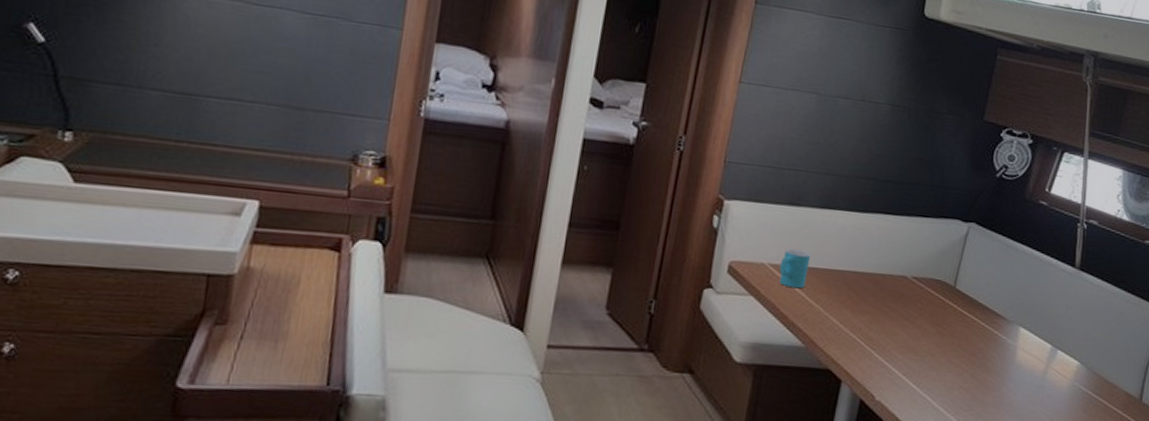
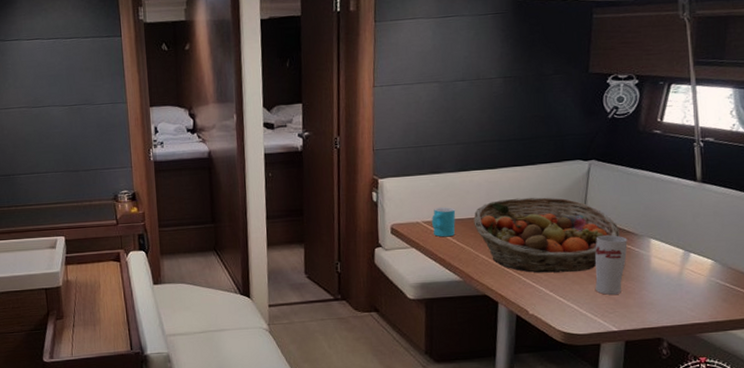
fruit basket: none [829,252,990,355] -> present [473,197,621,273]
cup: none [952,313,996,389] -> present [595,234,628,295]

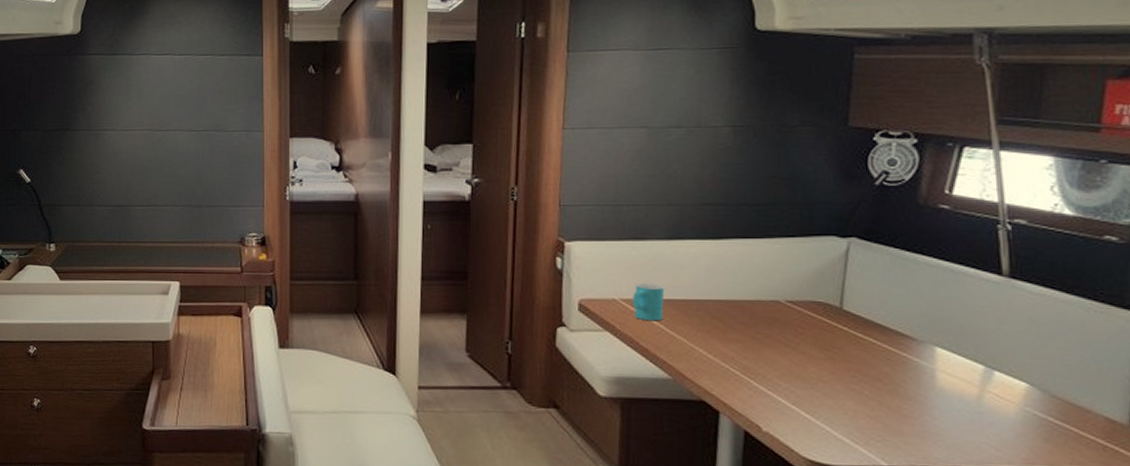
fruit basket: present [473,197,621,273] -> none [688,278,893,381]
cup: present [595,234,628,295] -> none [855,335,902,417]

